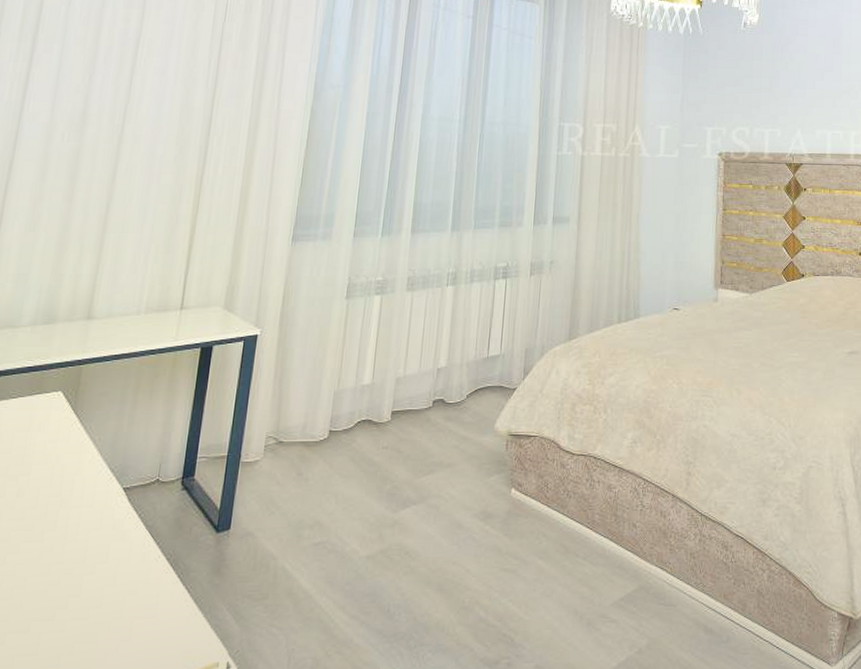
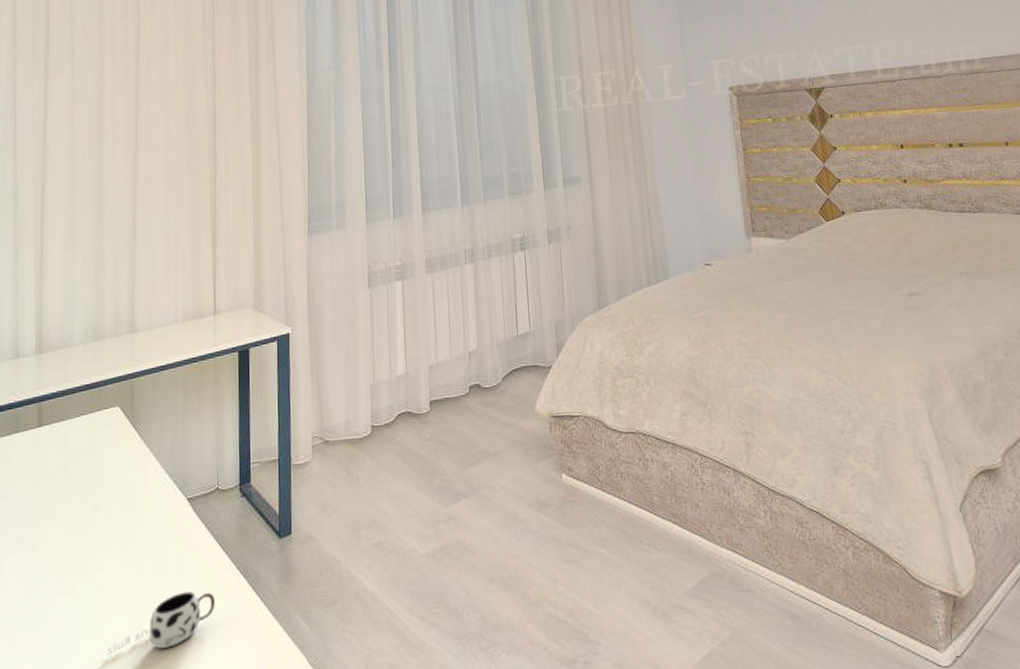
mug: none [9,580,138,640] -> present [106,591,215,655]

